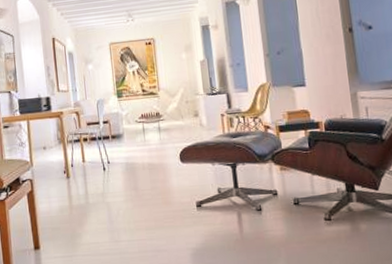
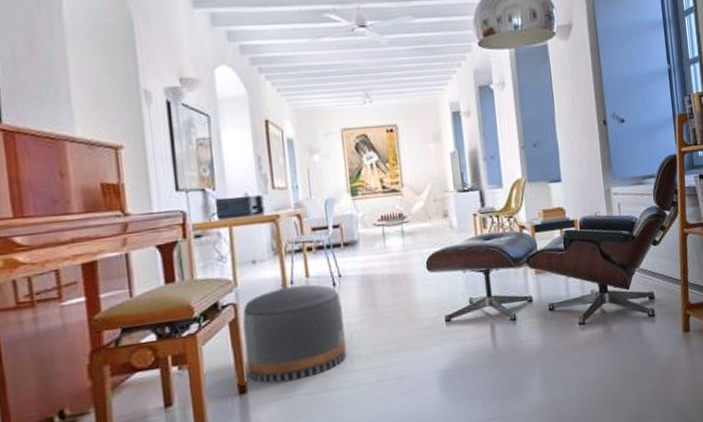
pouf: none [36,168,114,244] -> present [242,284,347,384]

